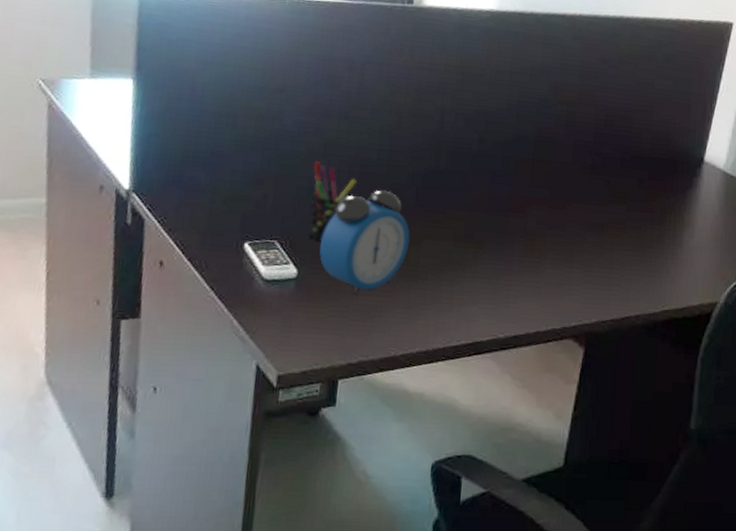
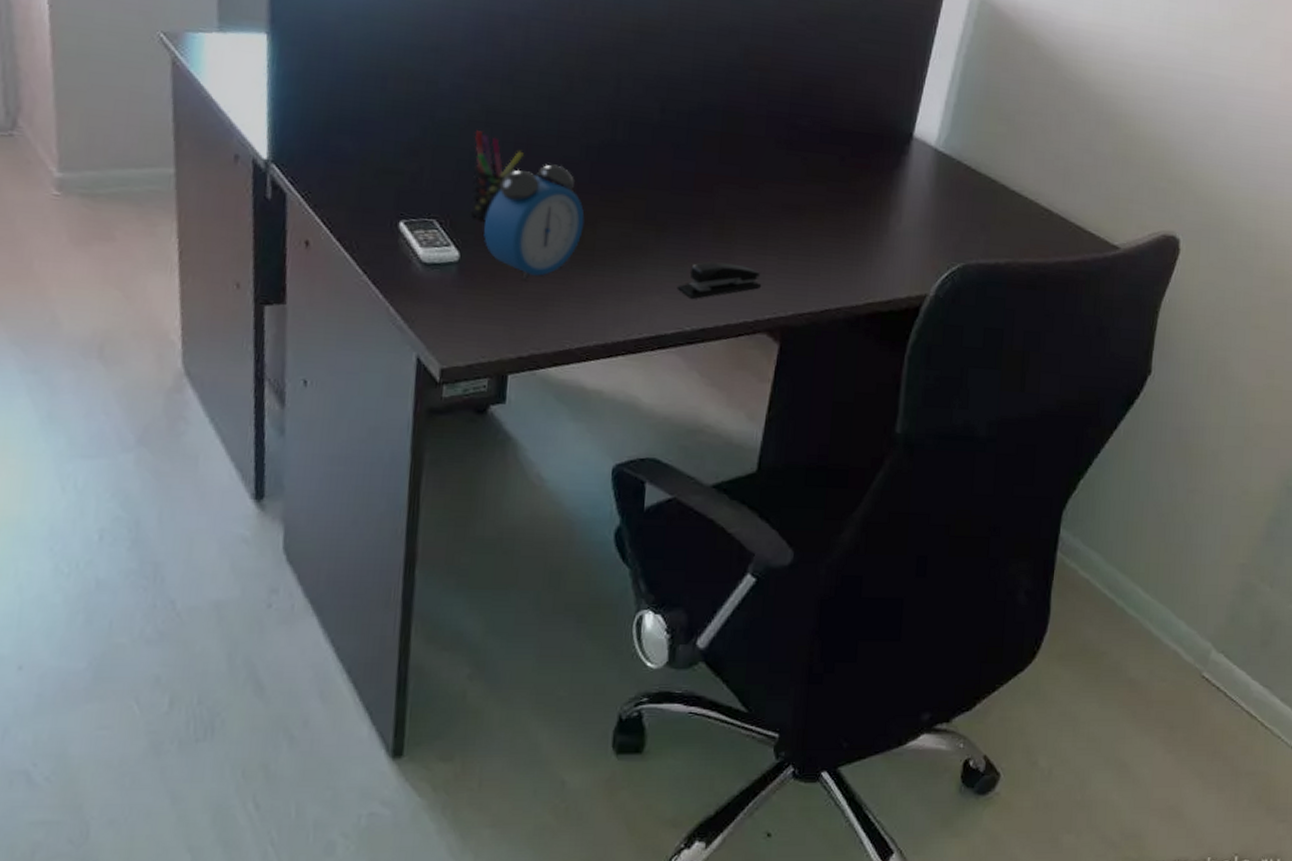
stapler: none [492,275,569,310] -> present [677,261,762,300]

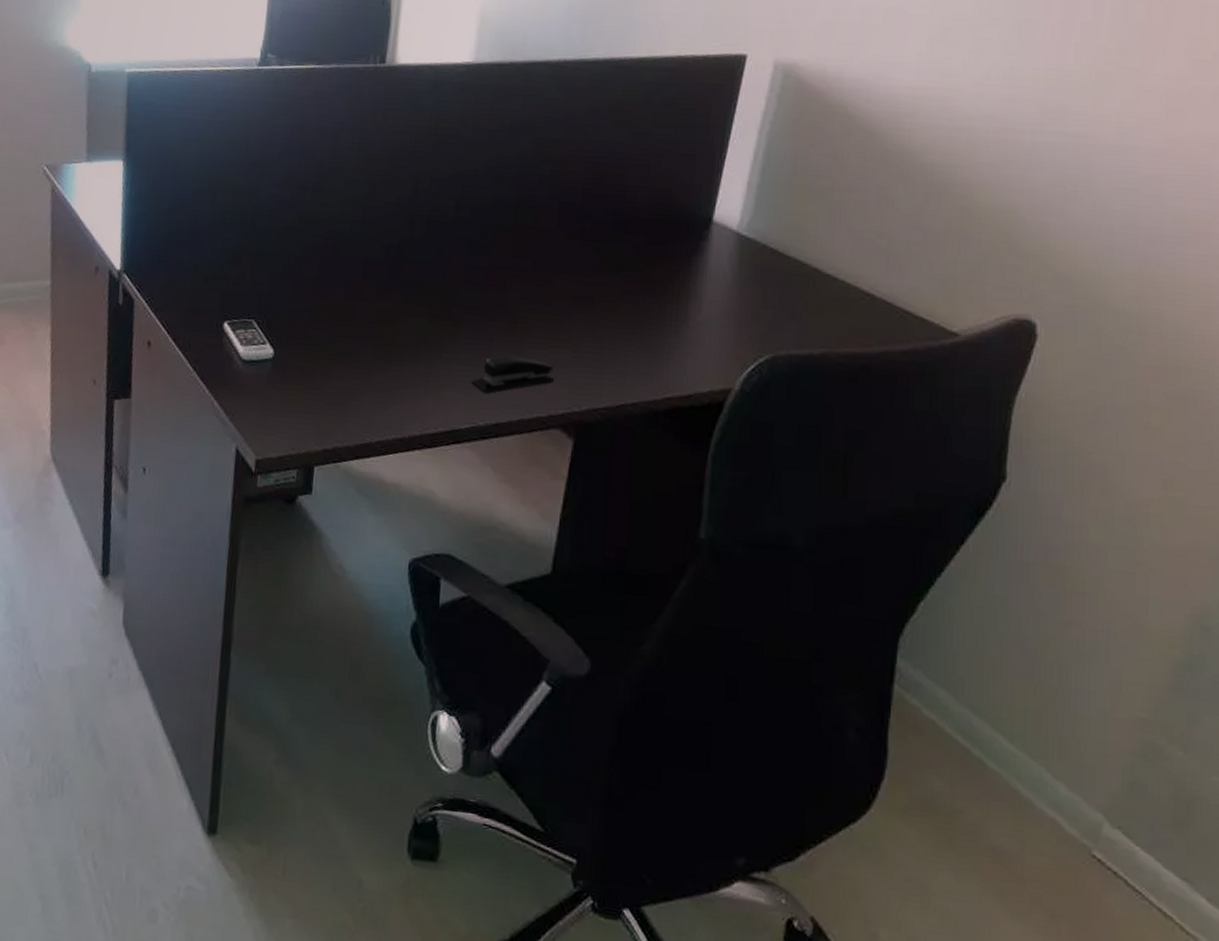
pen holder: present [470,130,524,221] -> none [284,236,331,320]
alarm clock: present [484,164,585,279] -> none [295,264,385,375]

